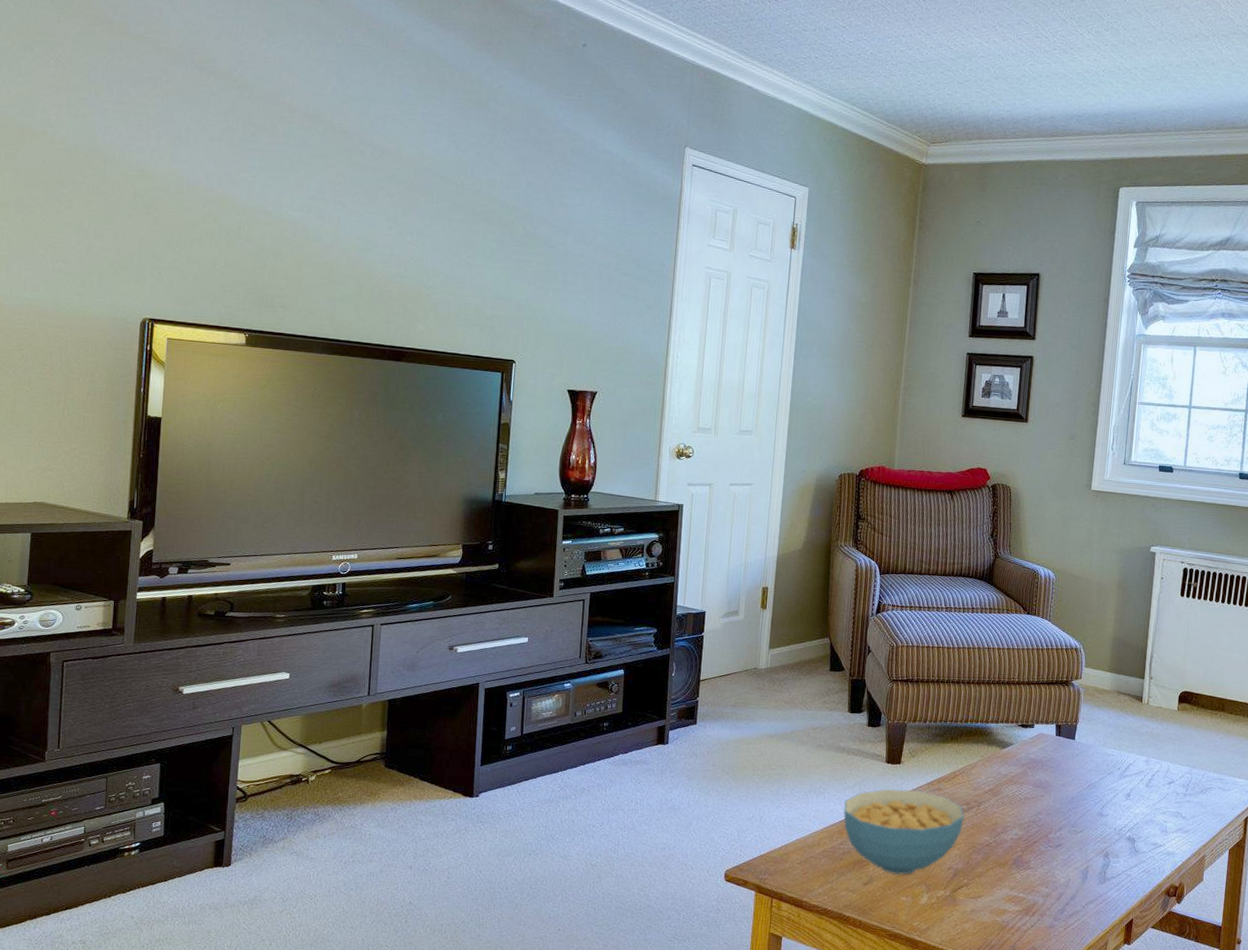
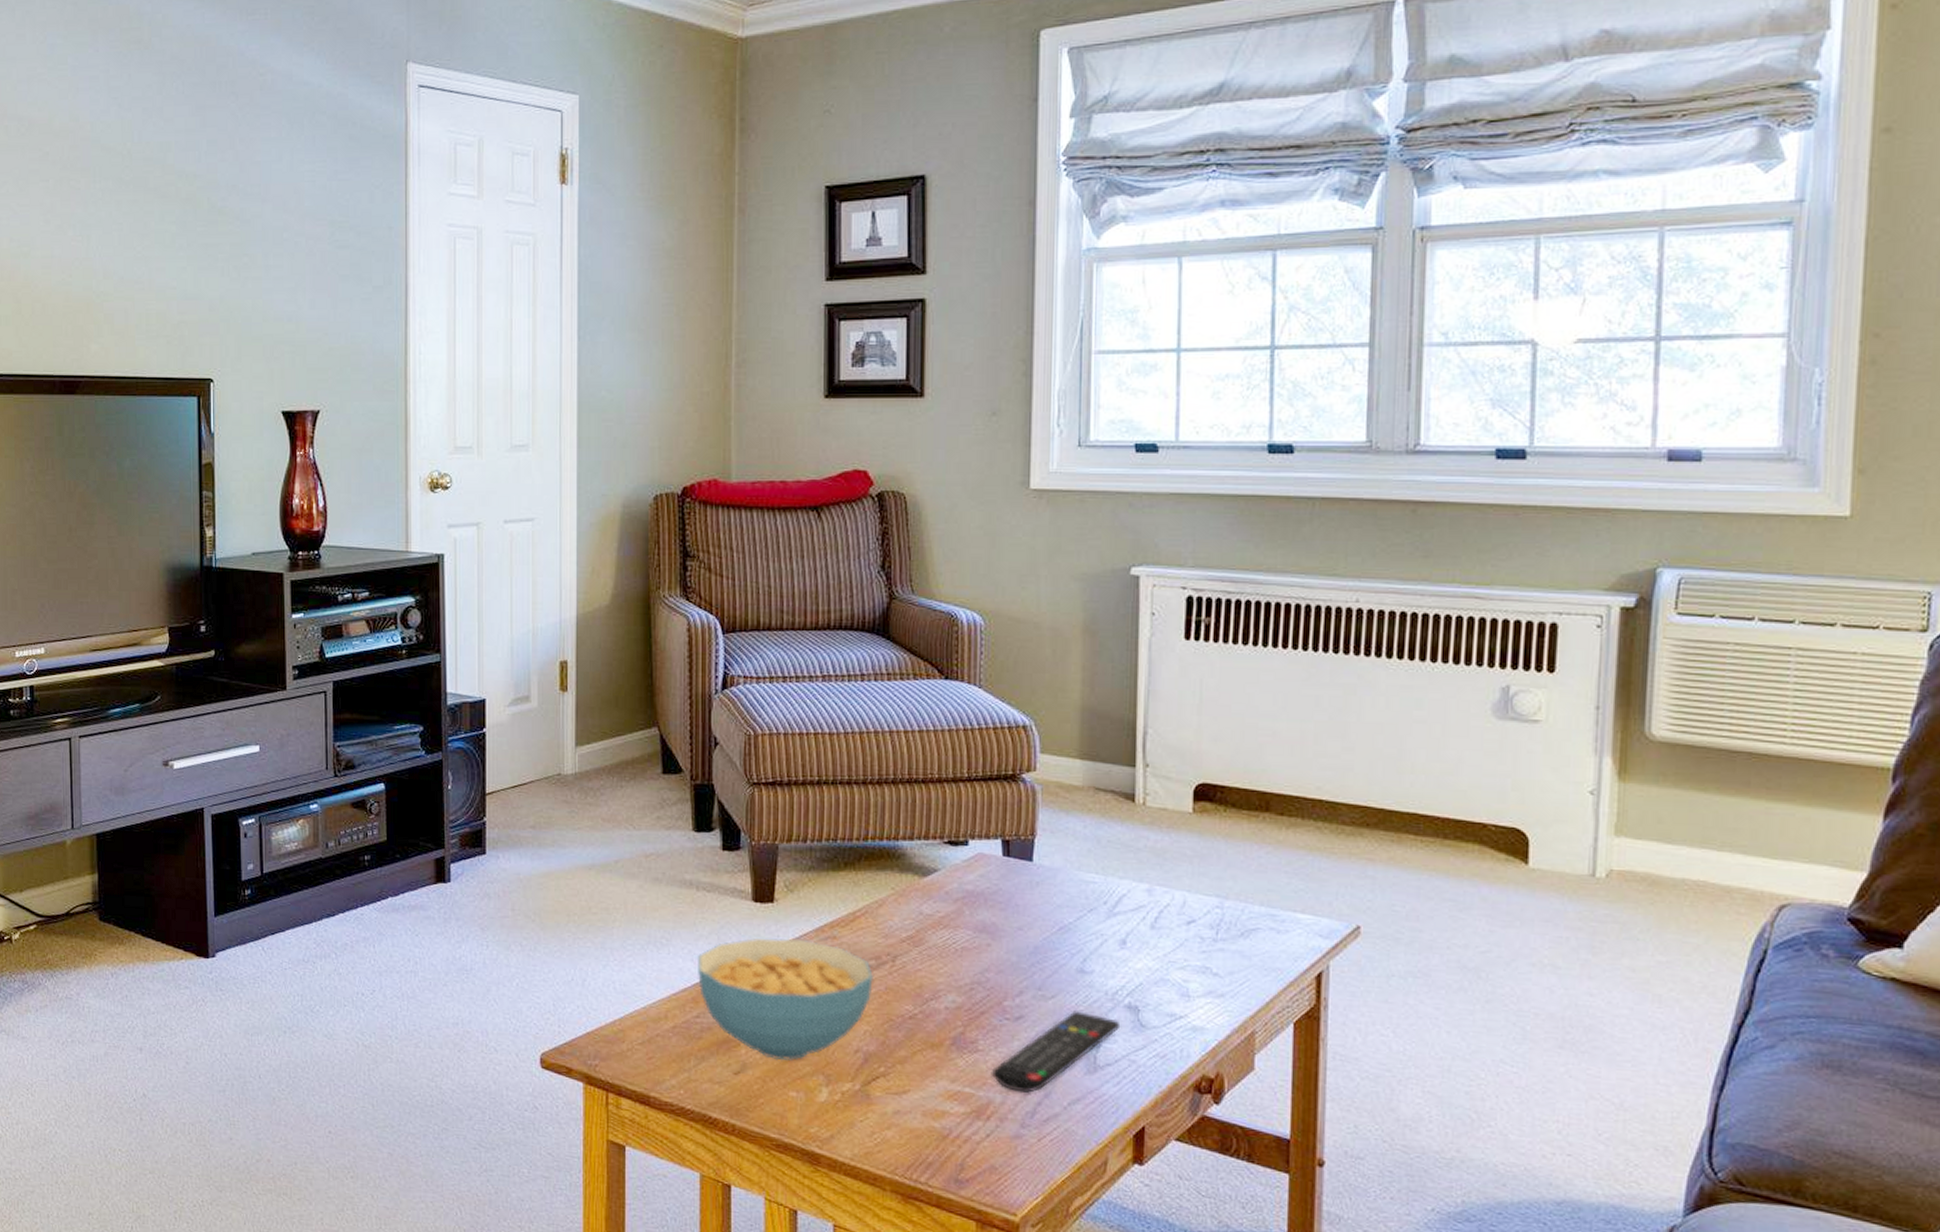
remote control: none [1037,841,1123,897] -> present [991,1011,1121,1093]

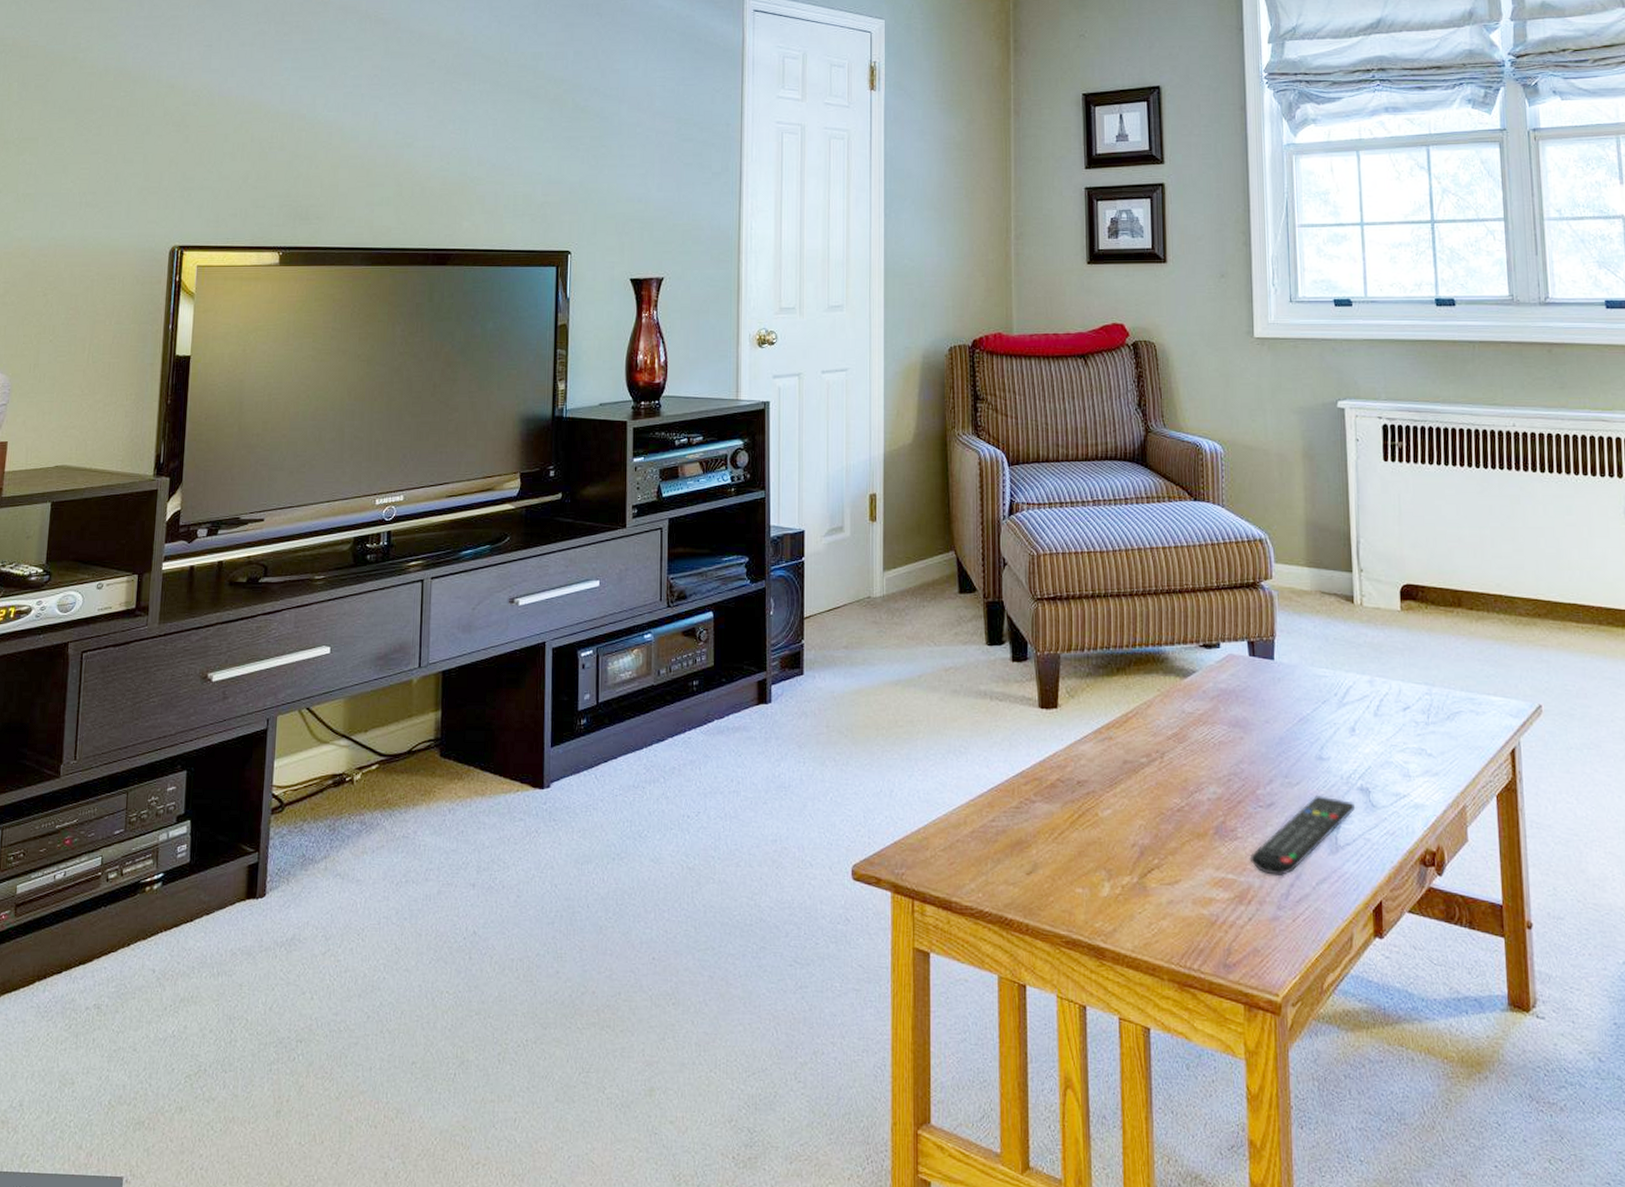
cereal bowl: present [698,938,875,1061] -> none [993,741,1146,859]

